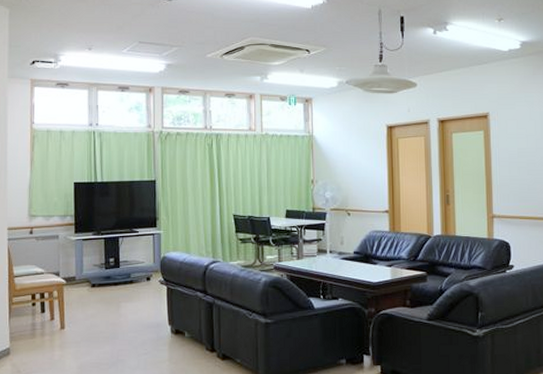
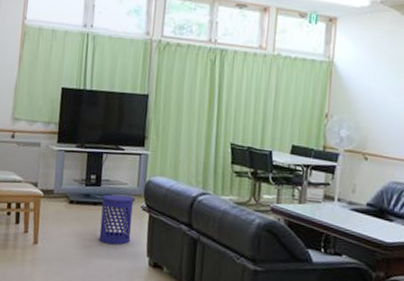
waste bin: none [122,273,152,319] -> present [99,194,134,245]

